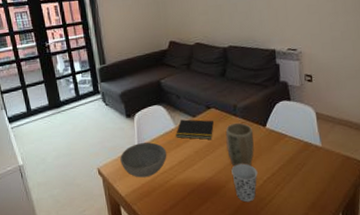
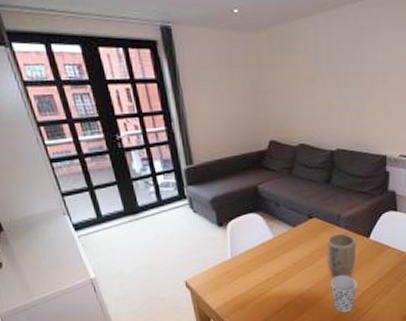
bowl: present [120,142,167,178] -> none [210,253,263,291]
notepad: present [176,119,215,140] -> none [273,229,316,251]

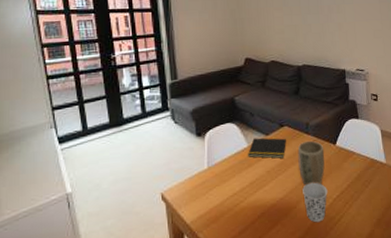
notepad: none [273,229,316,251] -> present [248,137,287,159]

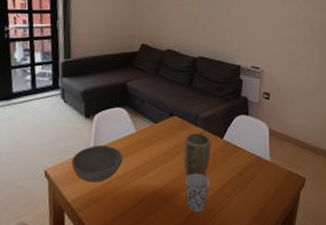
bowl: none [187,162,238,202] -> present [72,145,123,183]
notepad: present [248,137,287,159] -> none [135,125,175,147]

